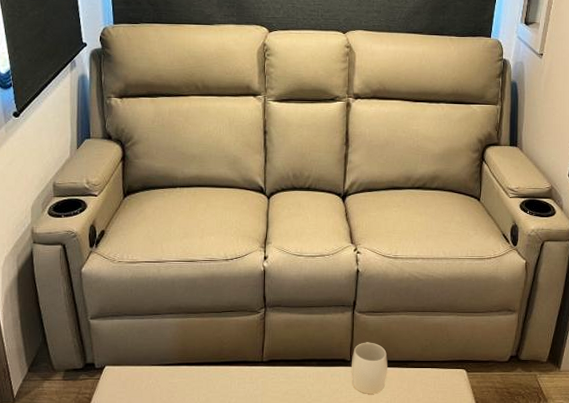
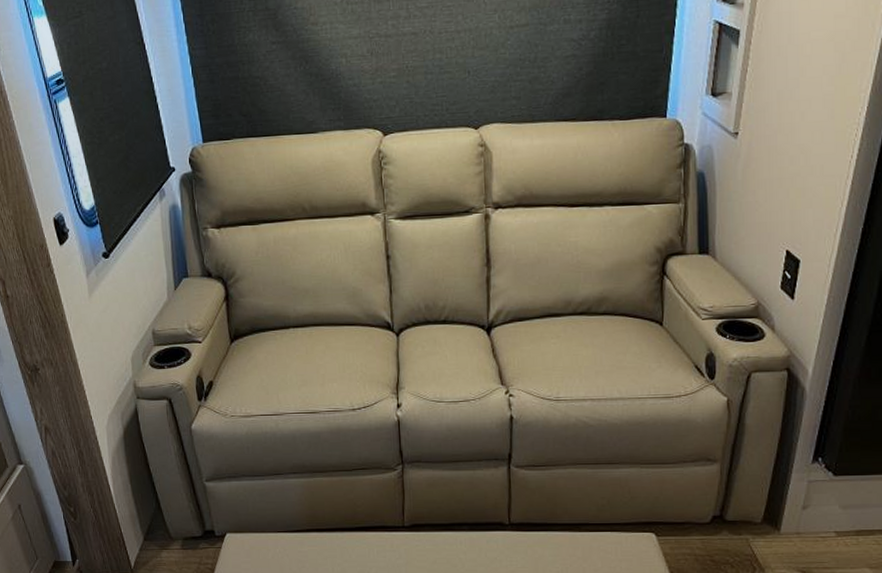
mug: present [351,342,388,394] -> none [510,502,556,563]

